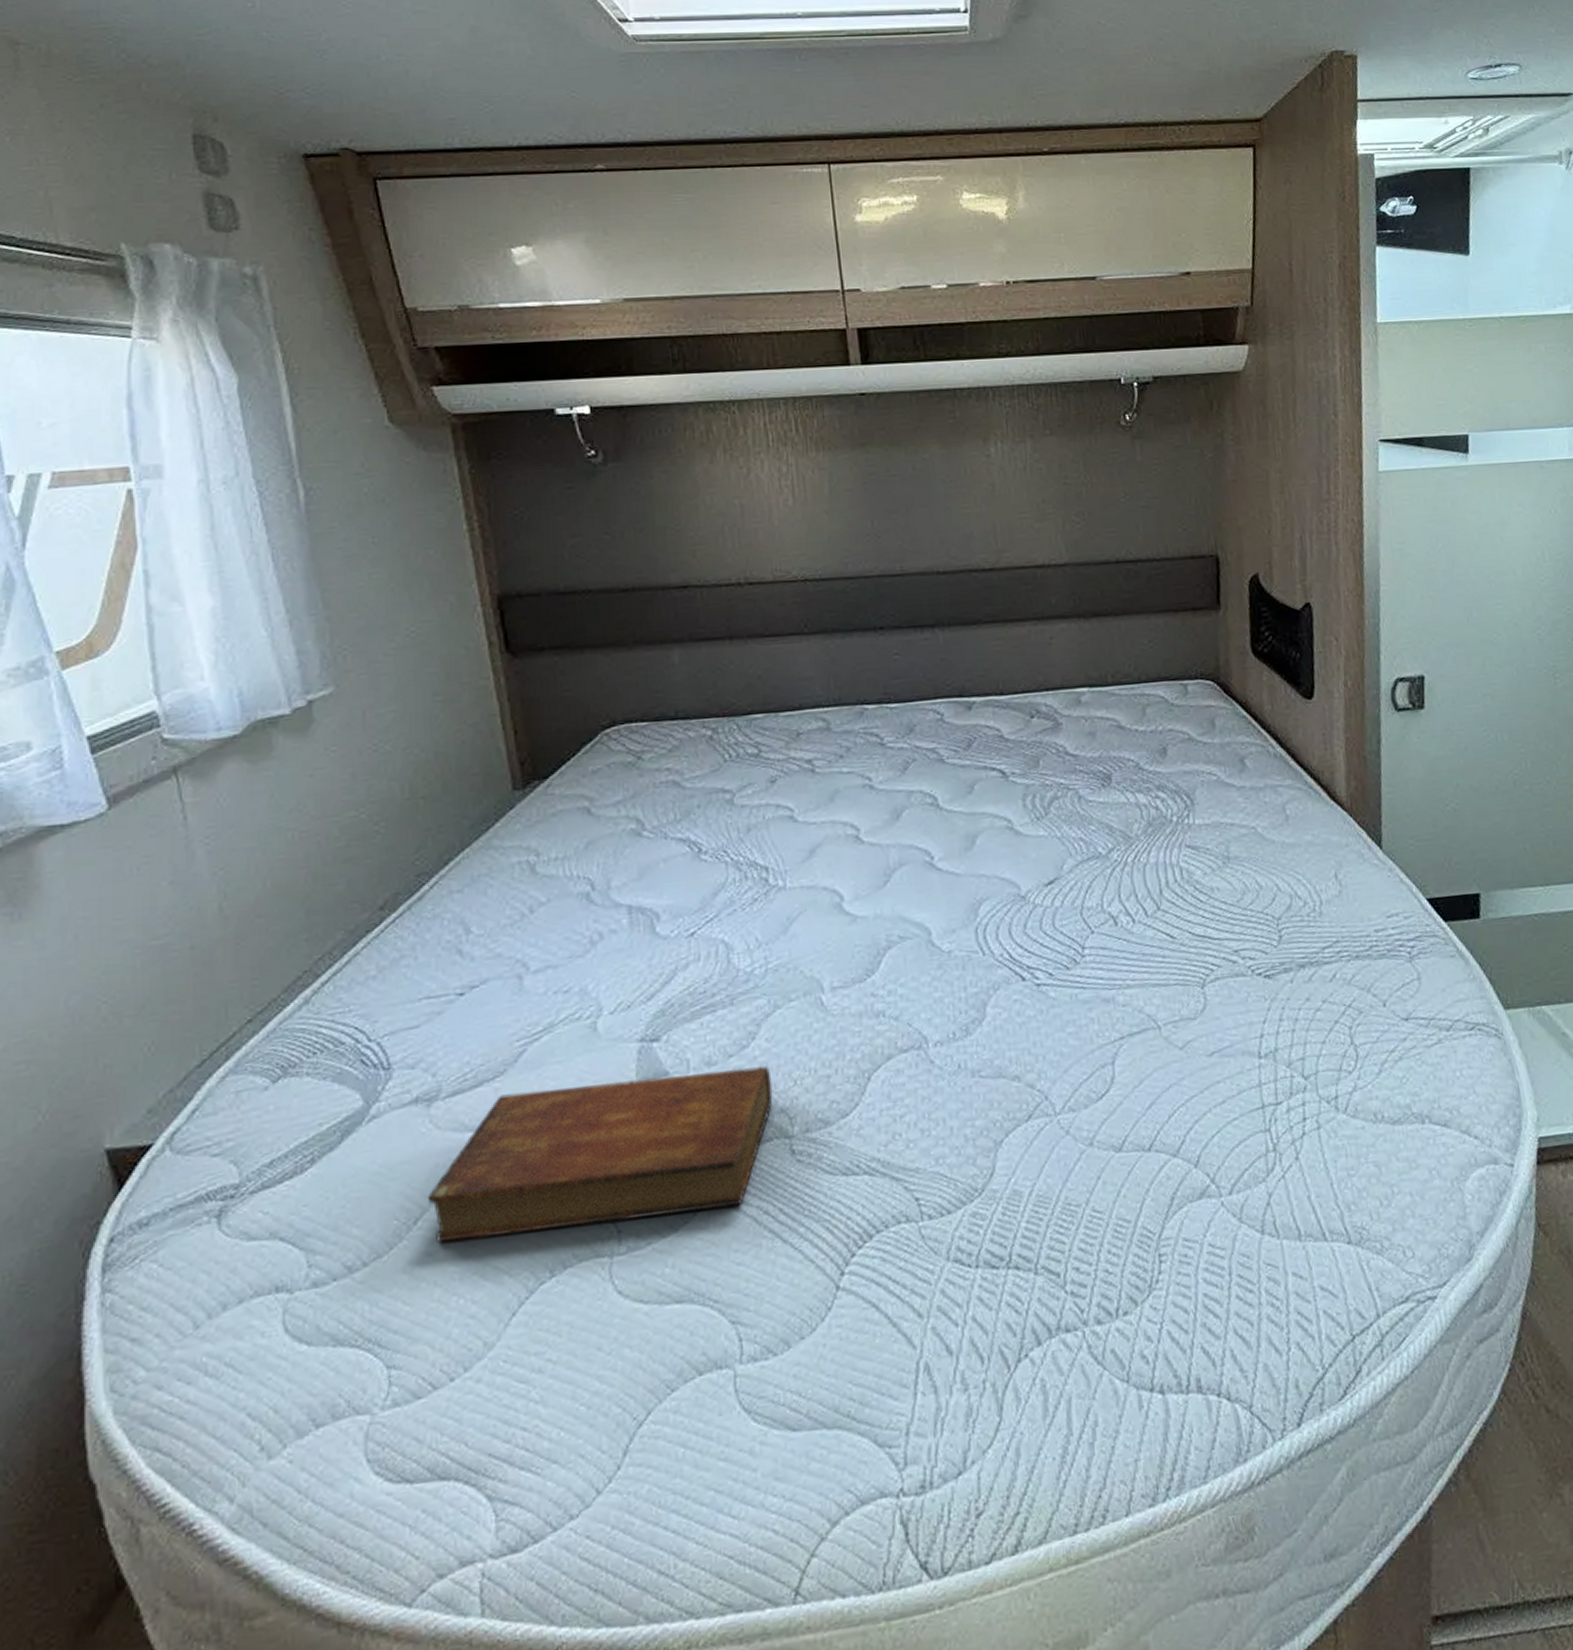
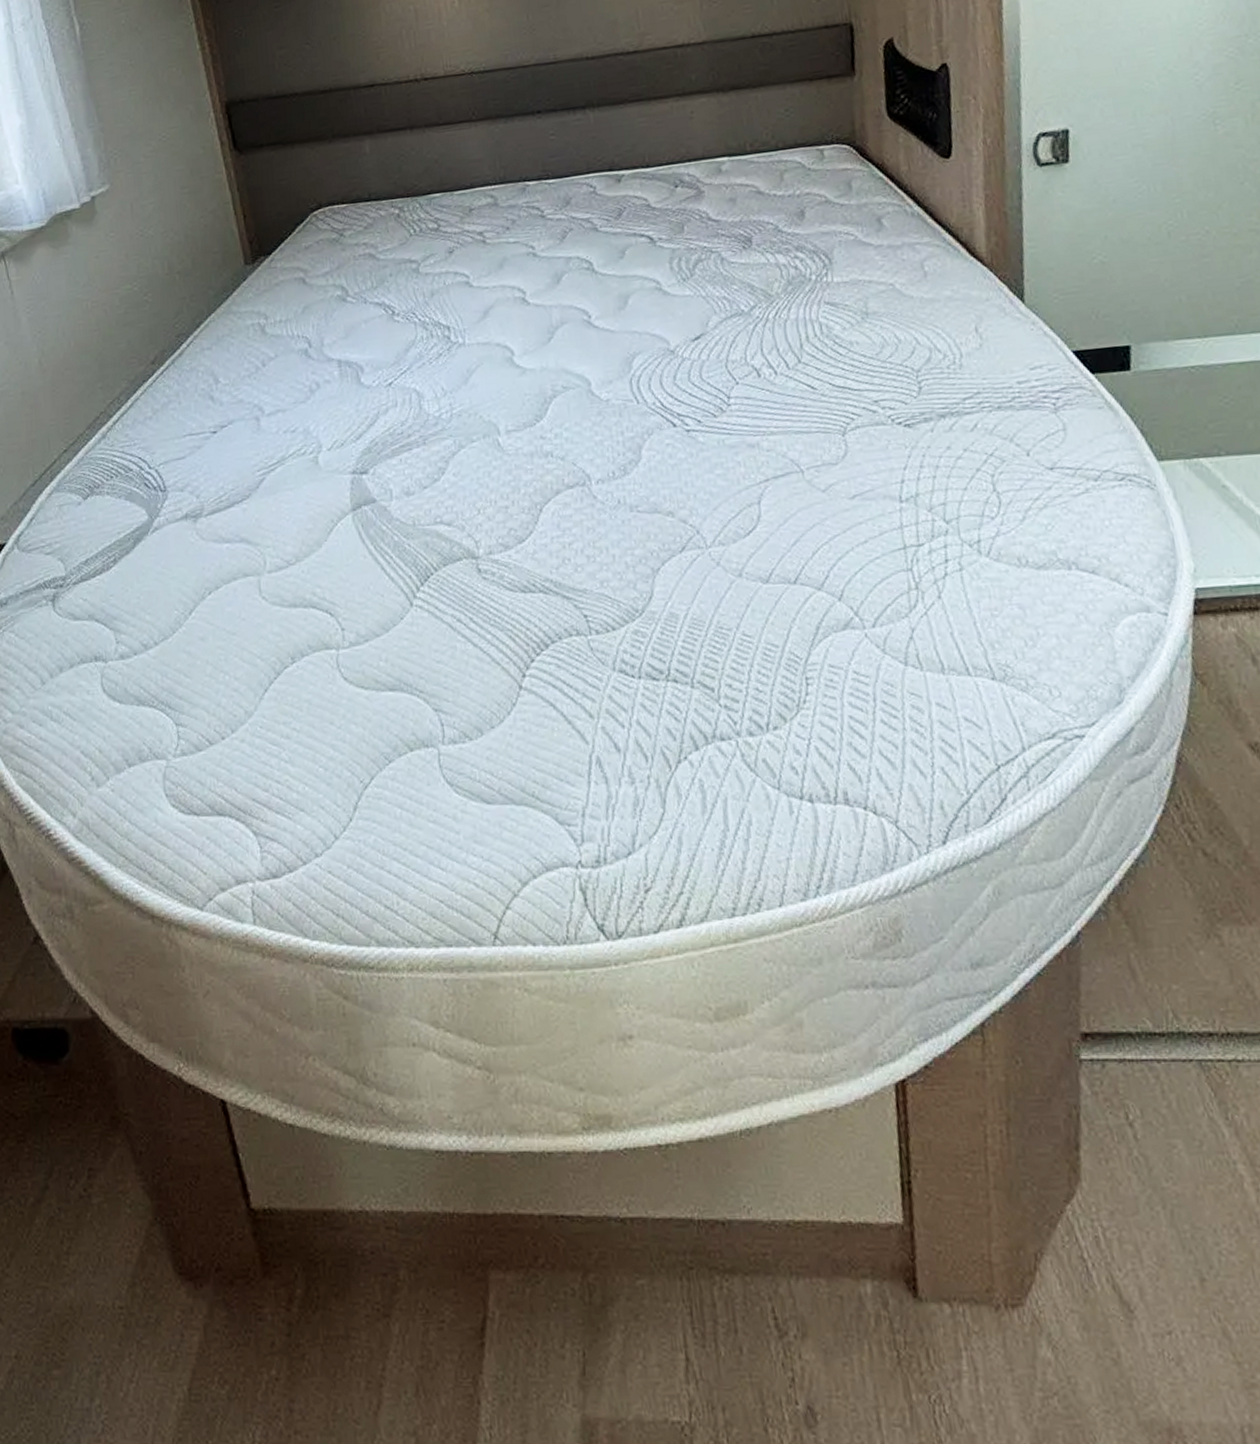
bible: present [428,1066,773,1244] -> none [198,497,461,631]

